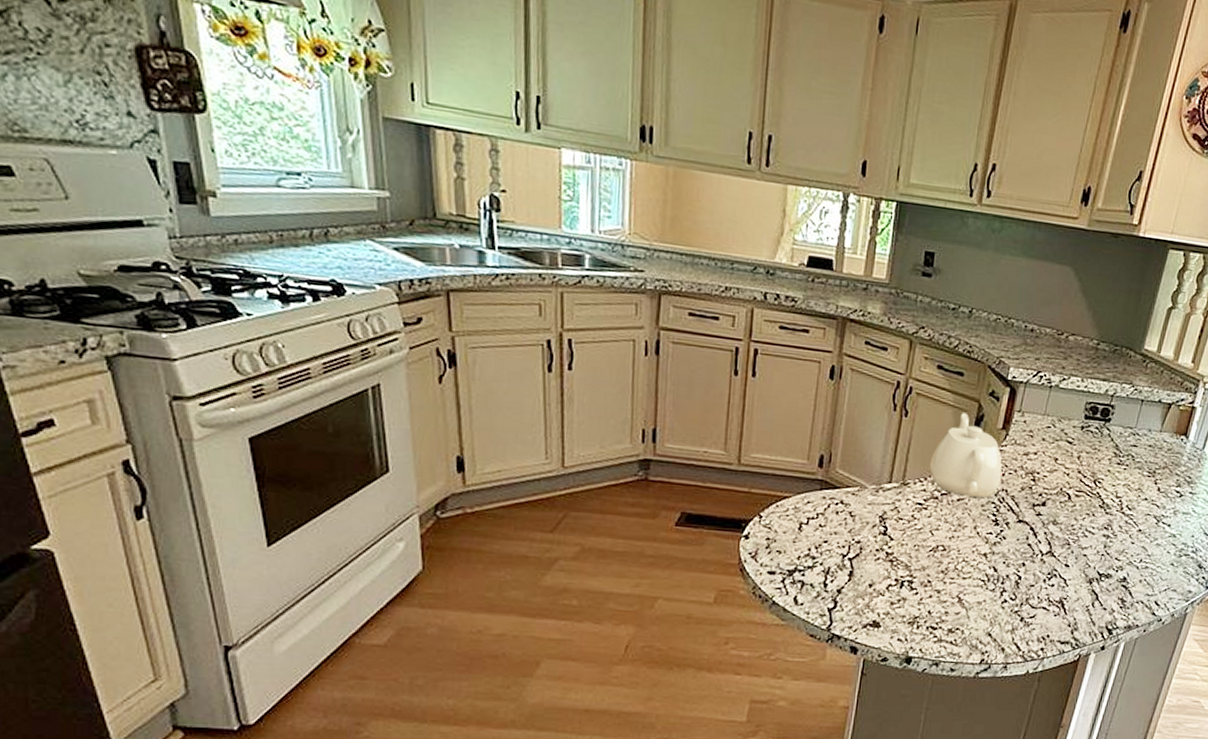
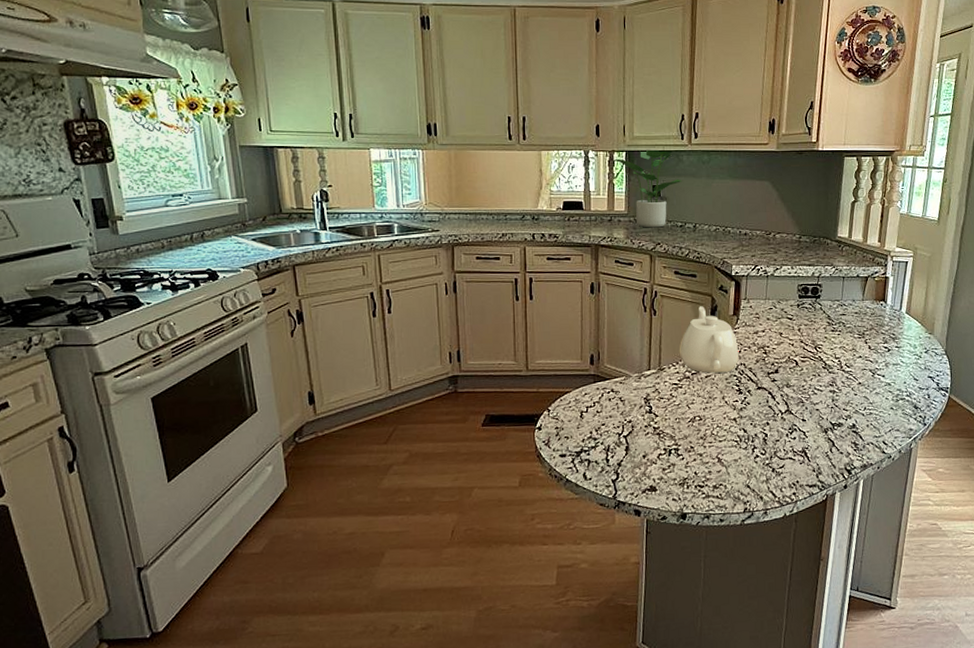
potted plant: none [882,204,963,307] -> present [616,150,682,228]

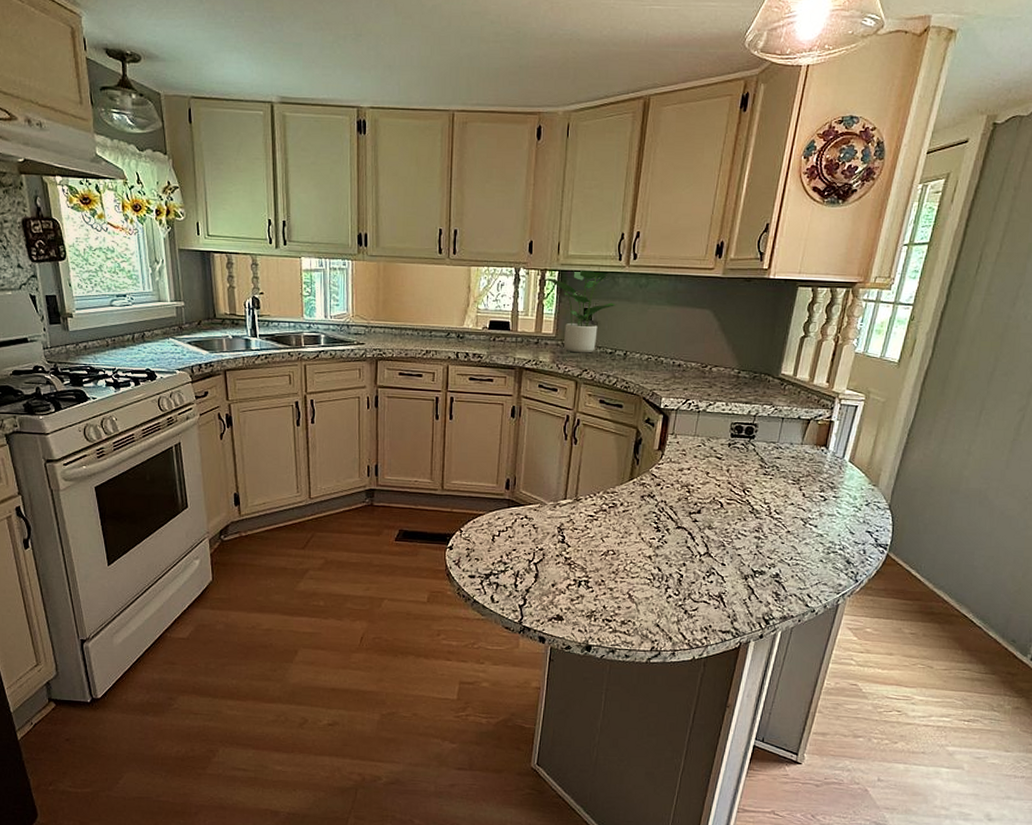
teapot: present [679,306,739,373] -> none [597,438,661,508]

